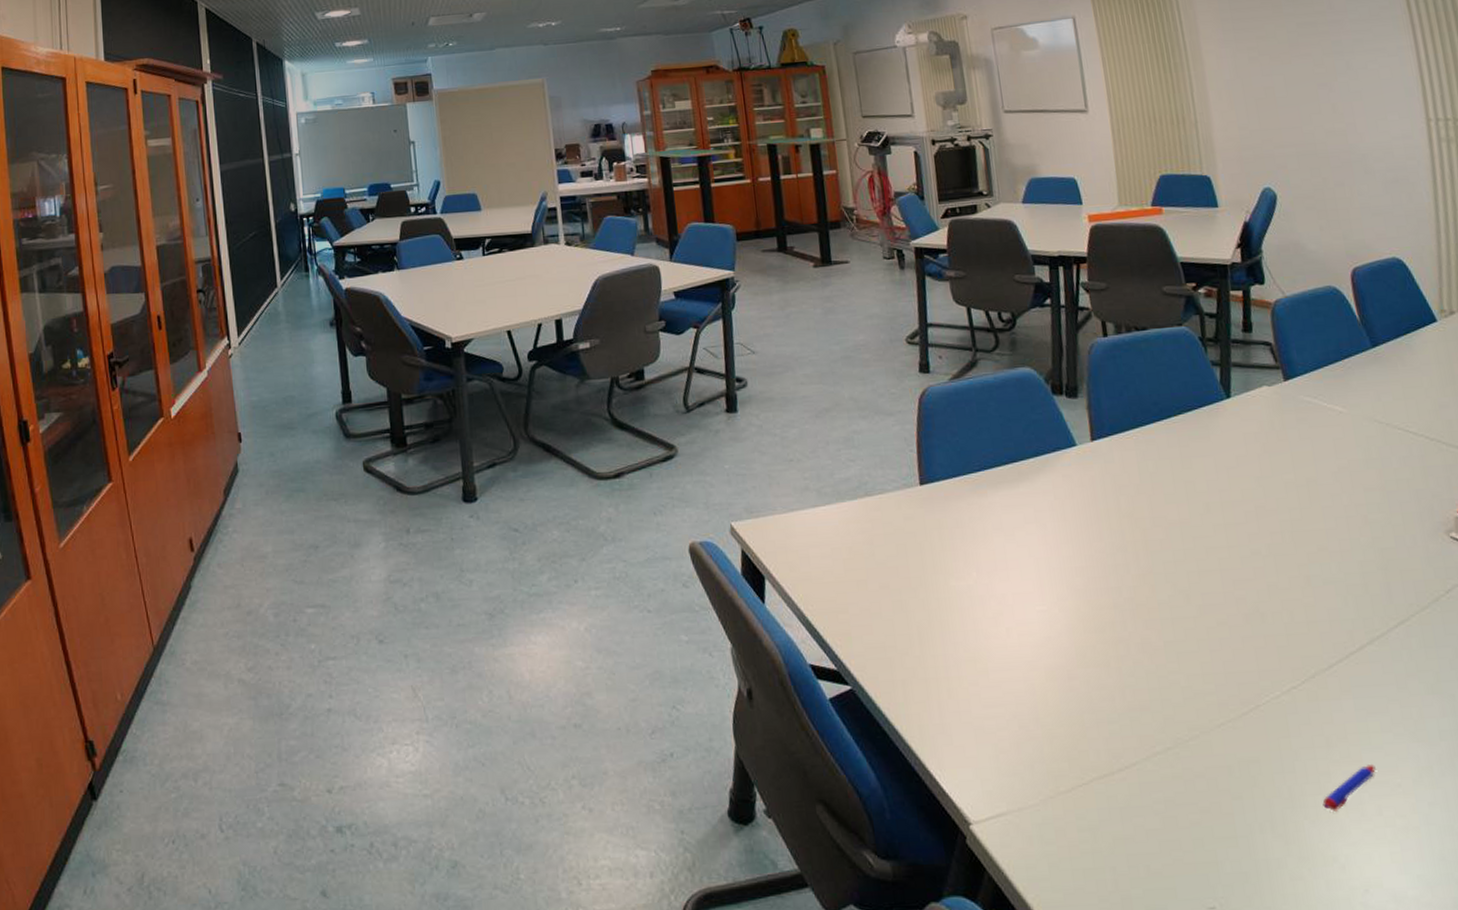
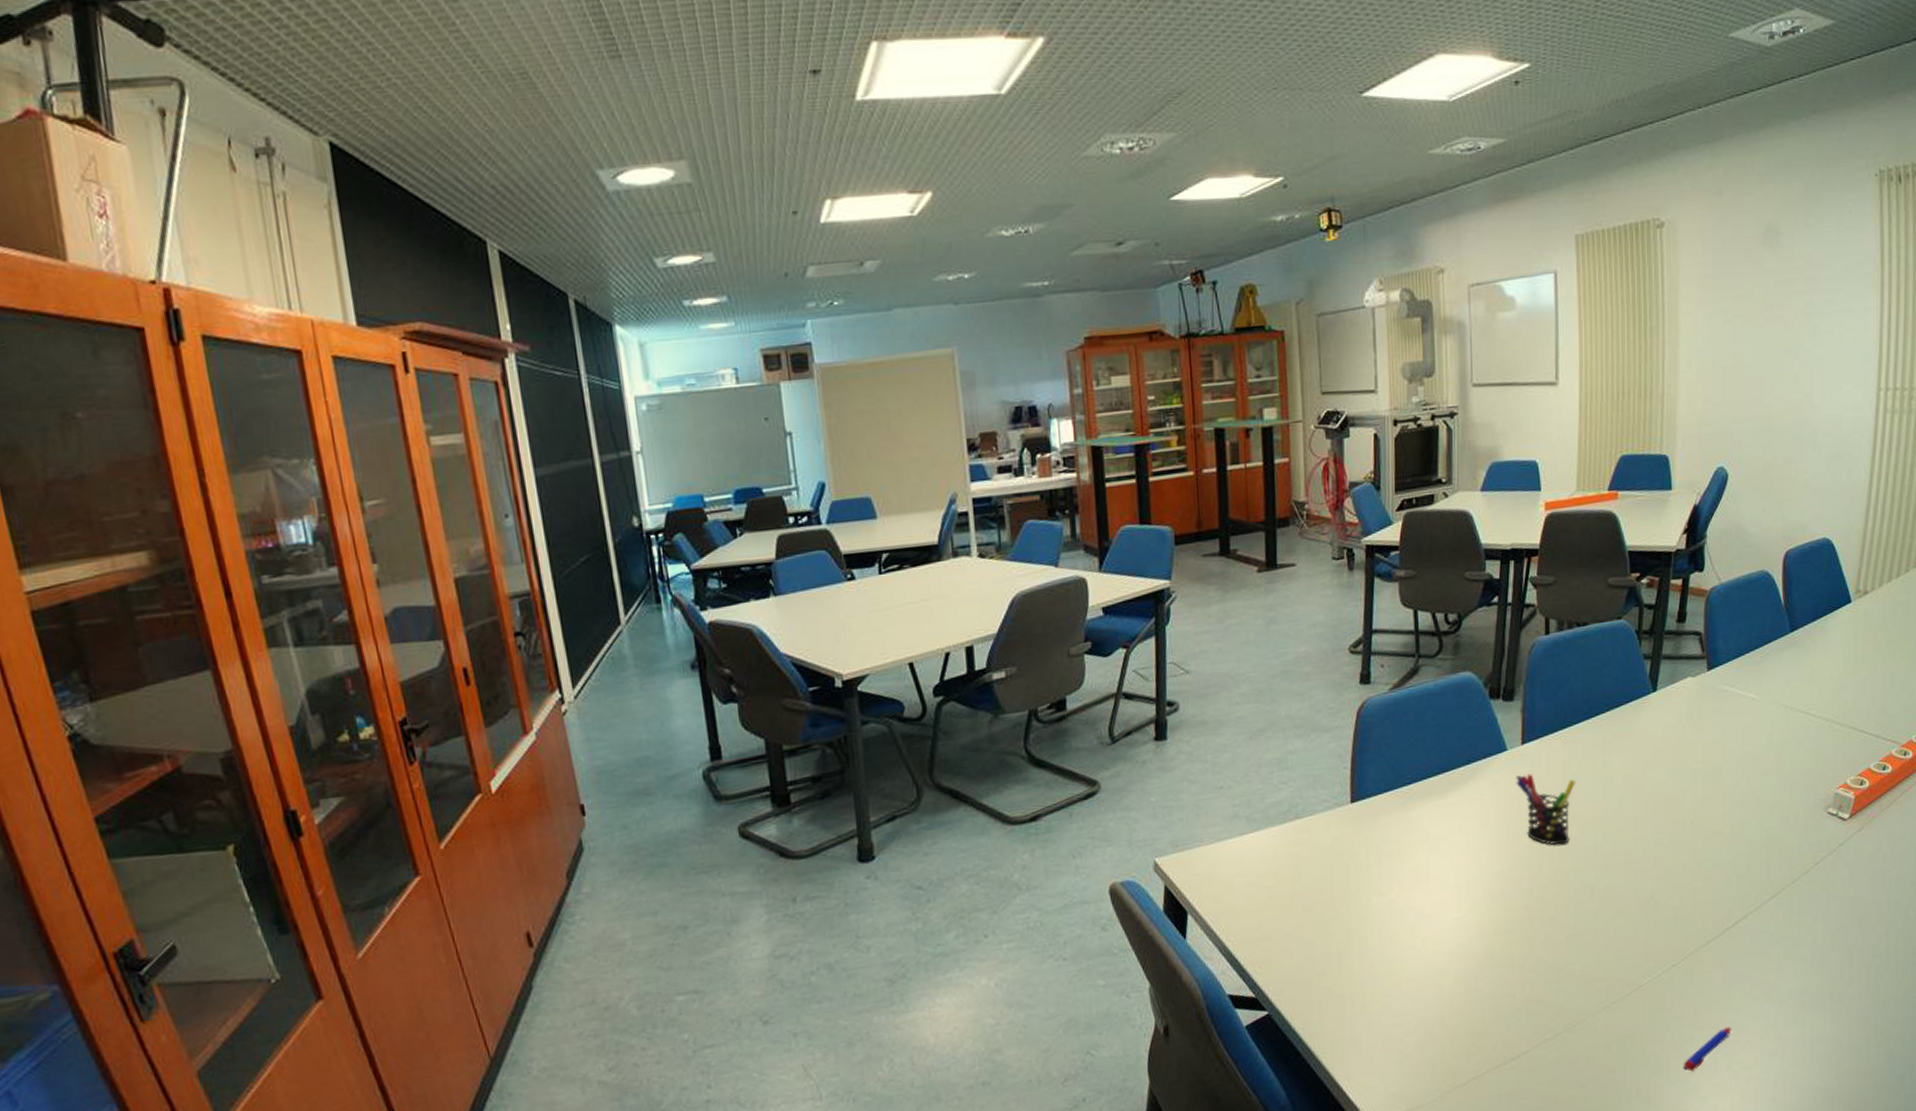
pen holder: none [1089,470,1155,545] -> present [1516,773,1576,845]

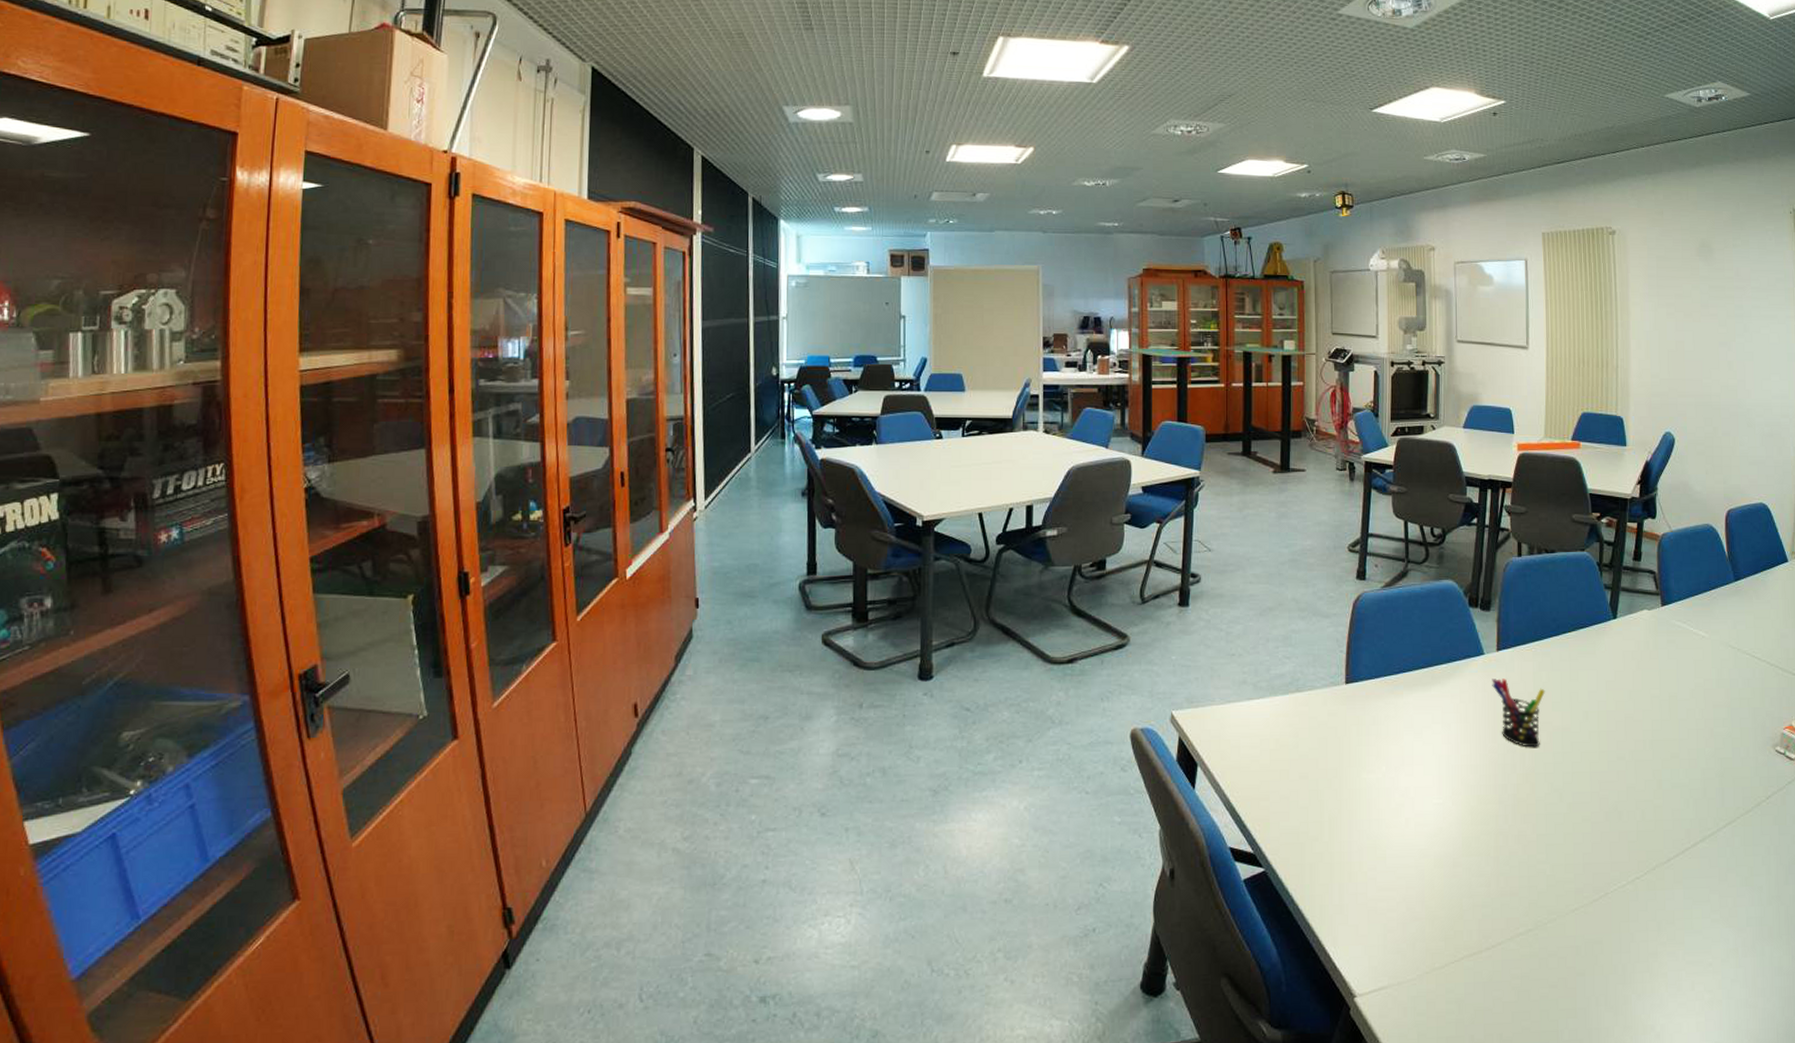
pen: present [1683,1027,1731,1072] -> none [1648,946,1694,987]

